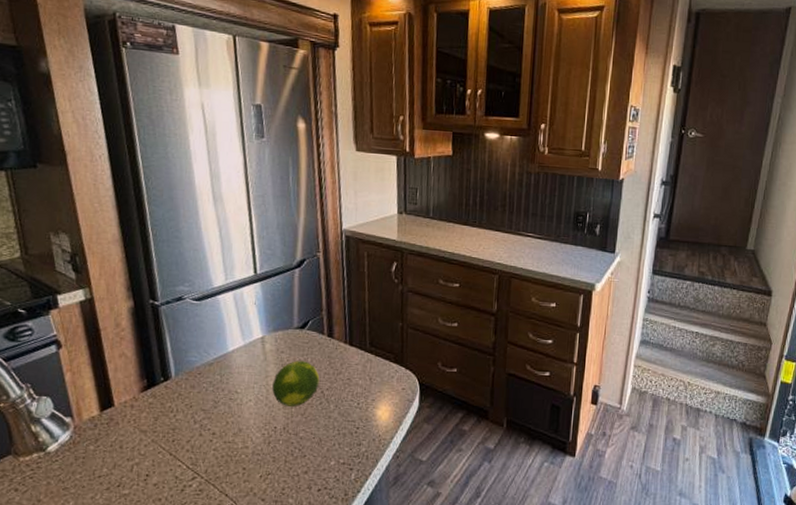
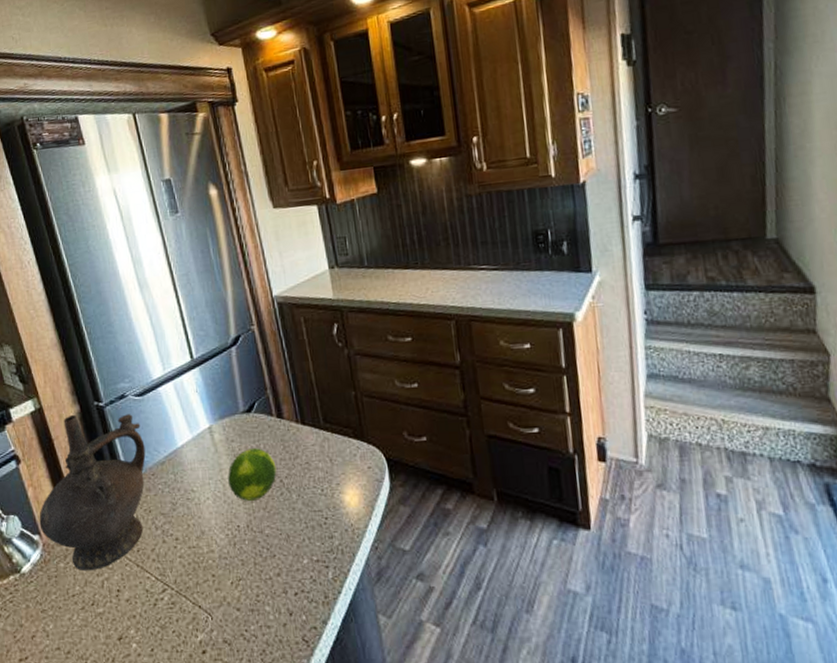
ceremonial vessel: none [73,309,196,455] -> present [39,414,146,570]

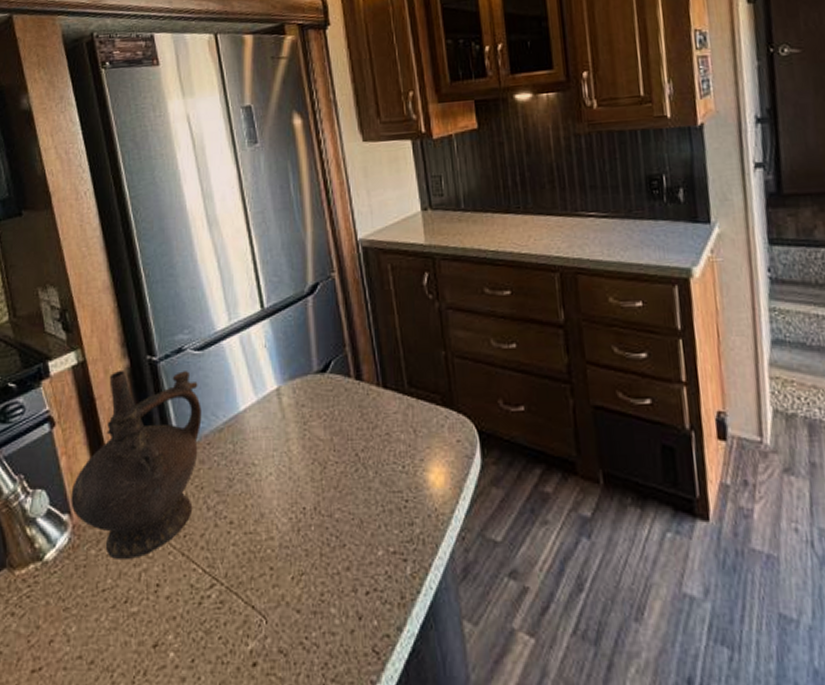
fruit: present [228,448,277,501] -> none [295,415,352,478]

